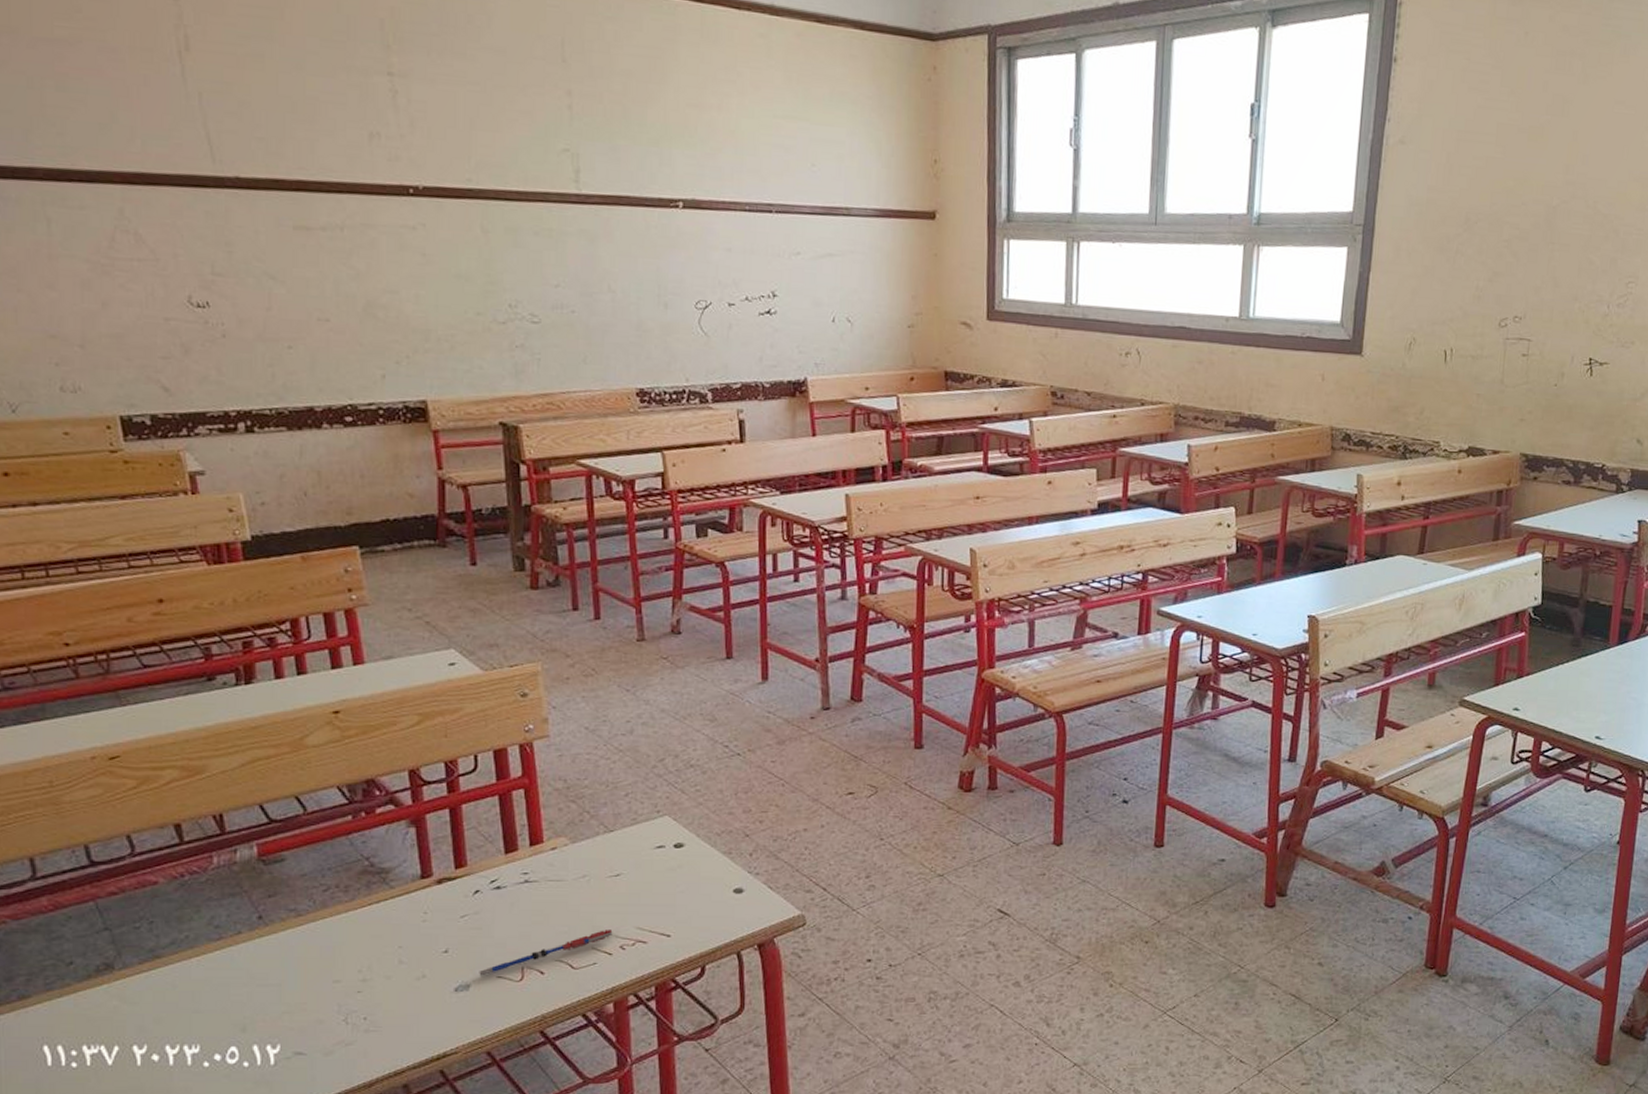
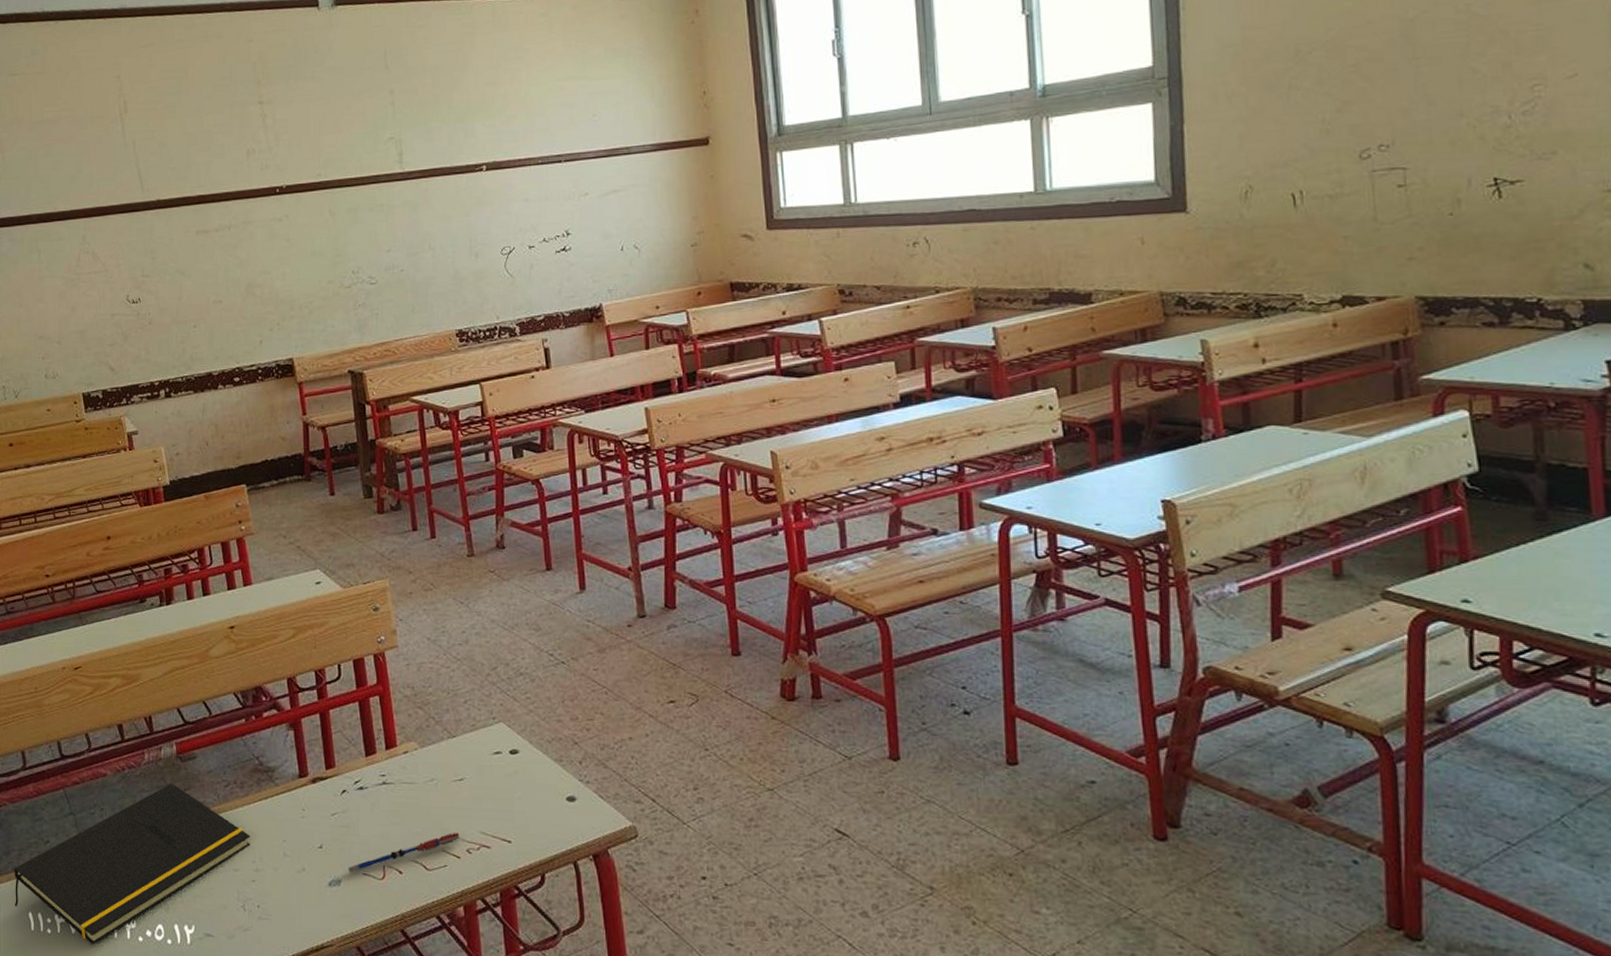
notepad: none [20,888,356,1075] -> present [14,782,250,945]

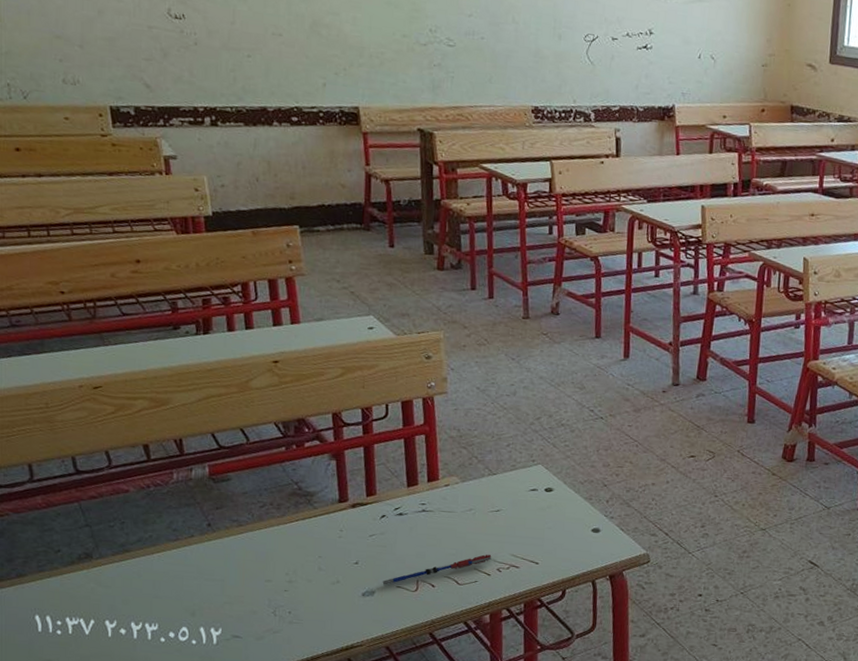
notepad: present [14,782,250,945] -> none [18,501,285,644]

